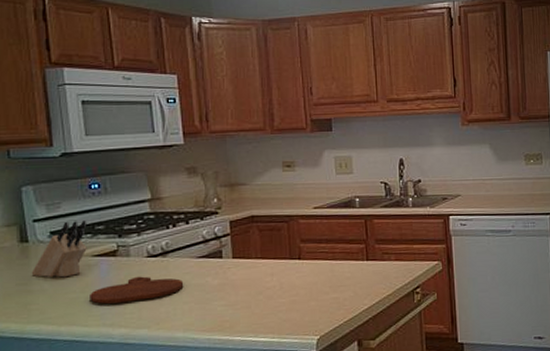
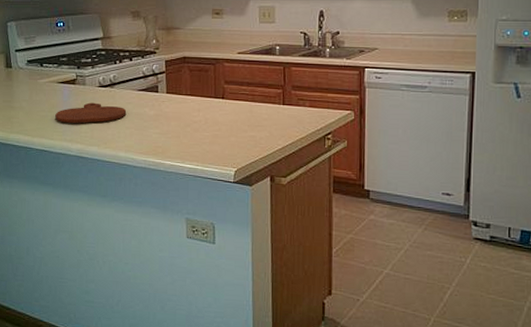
knife block: present [31,220,87,278] -> none [13,53,54,99]

